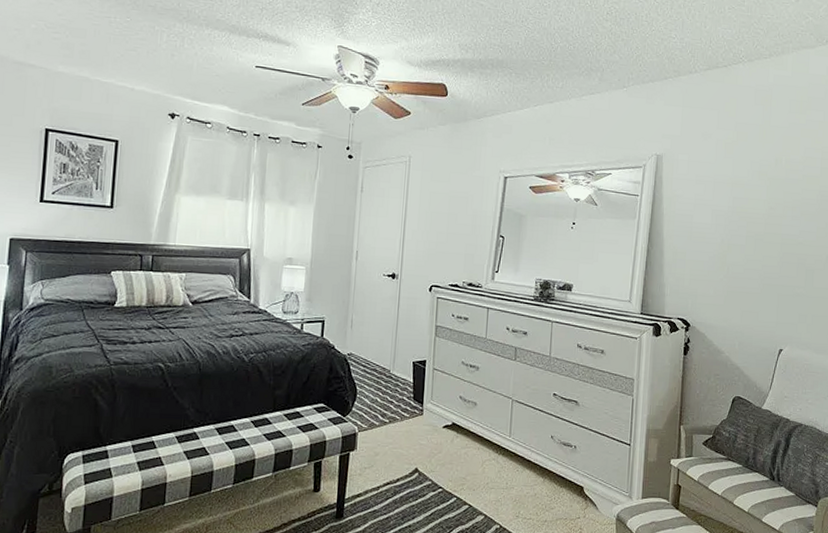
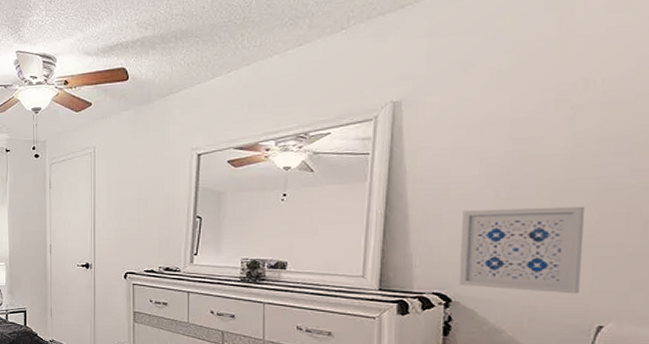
wall art: none [695,251,775,324] -> present [458,206,586,294]

